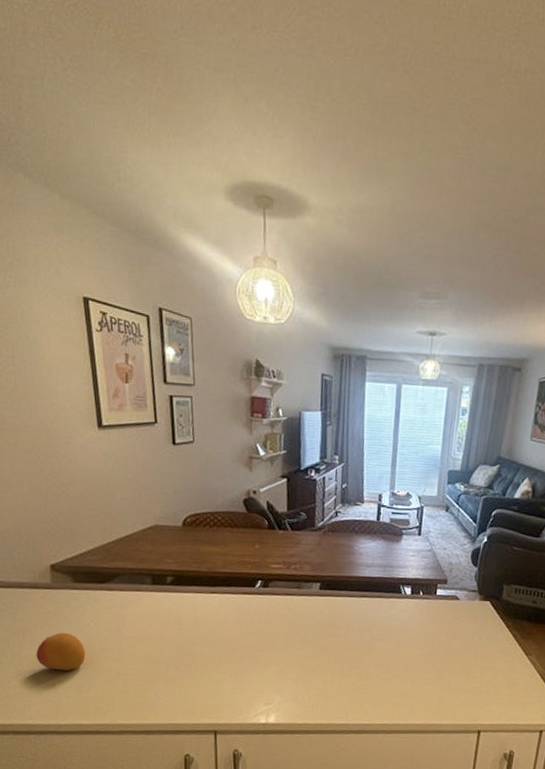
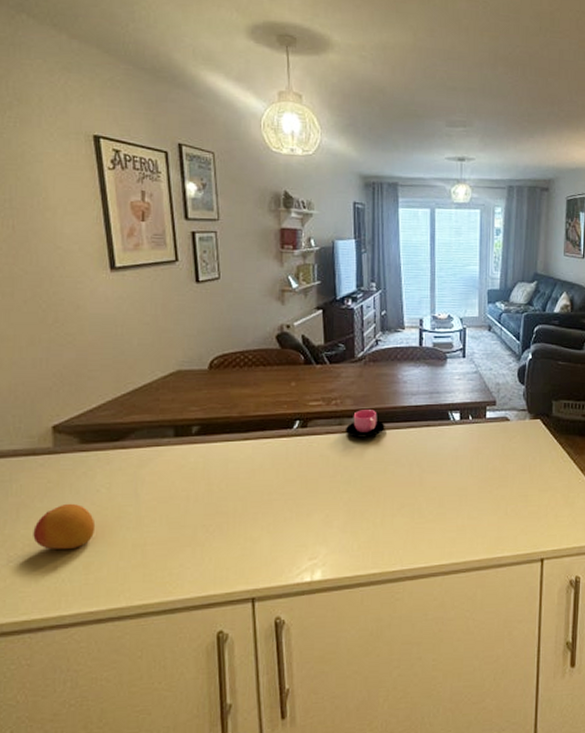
cup: none [303,576,340,602] -> present [346,410,385,438]

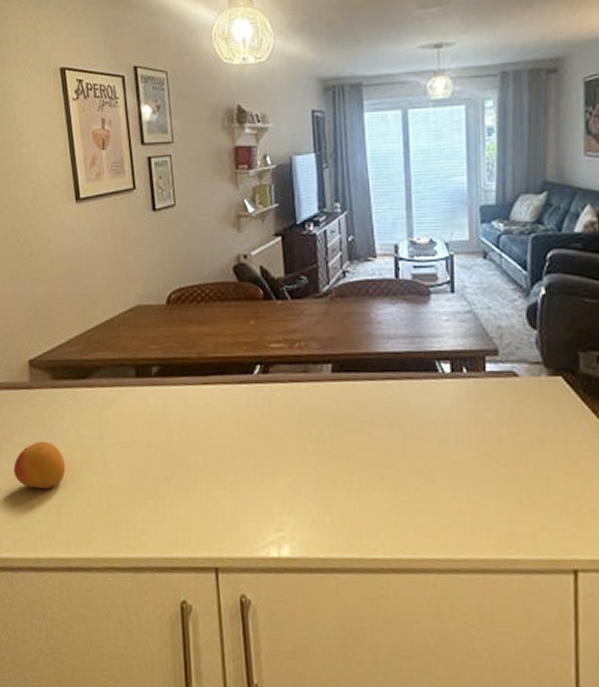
cup: present [346,410,385,438] -> none [312,355,358,389]

